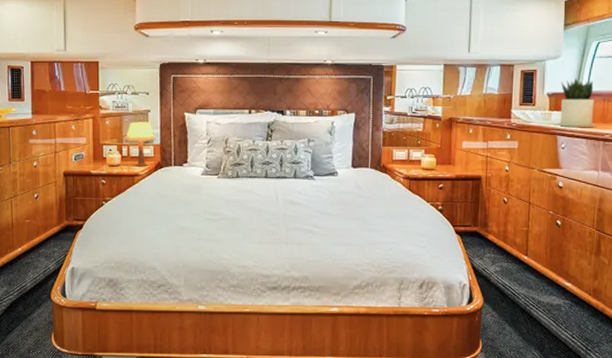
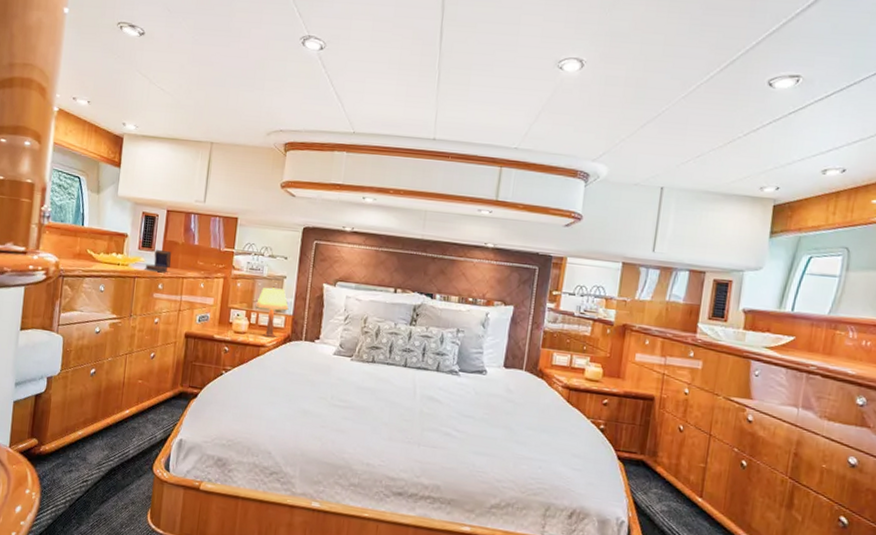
decorative box: none [16,98,42,120] -> present [144,249,172,274]
planter: present [557,78,597,128] -> none [752,295,801,356]

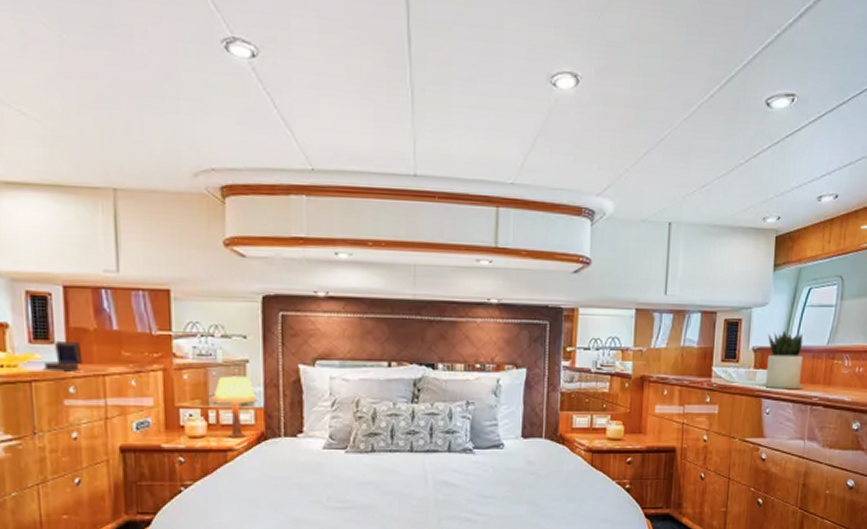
planter: none [752,295,801,356] -> present [762,330,805,390]

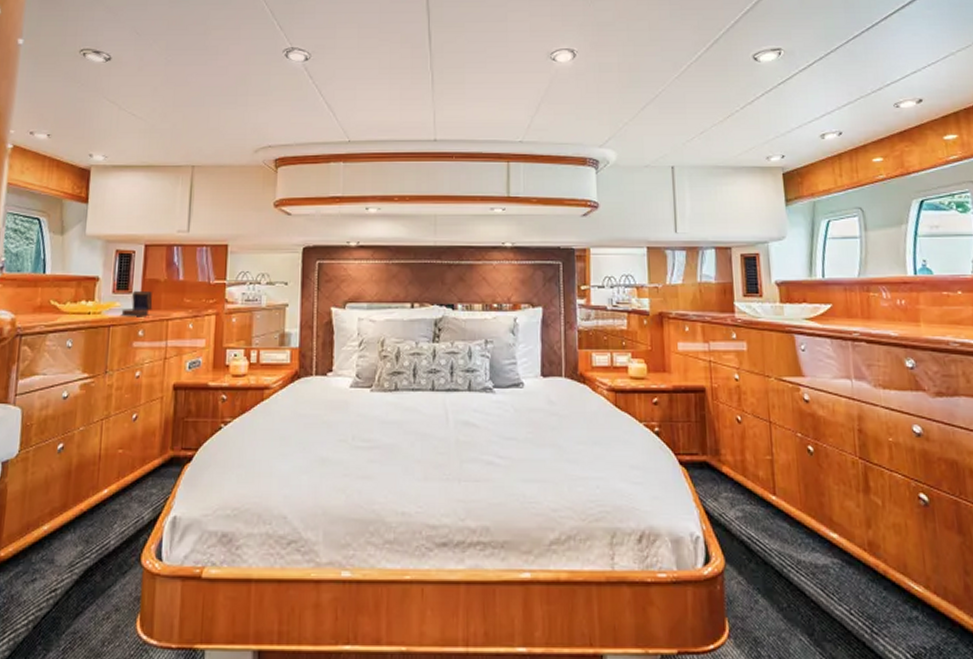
table lamp: present [212,374,258,439] -> none [254,317,294,377]
planter: present [762,330,805,390] -> none [791,263,841,325]

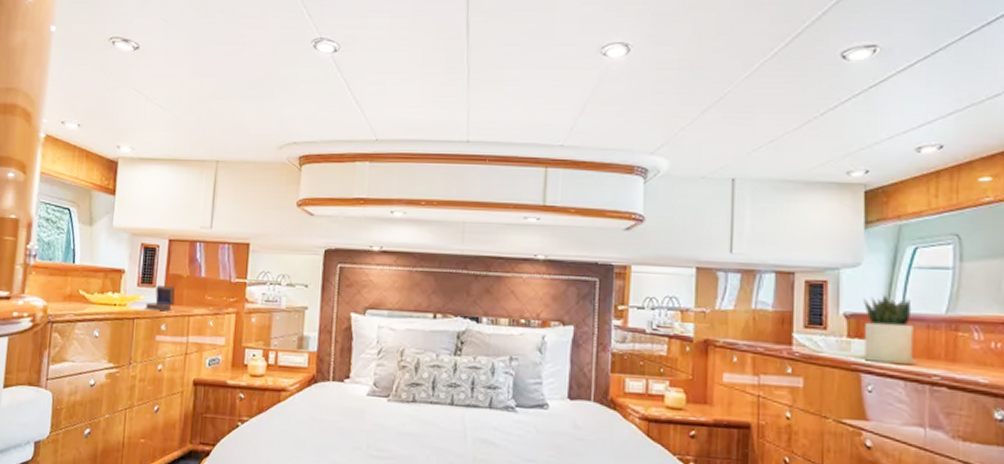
planter: none [791,263,841,325] -> present [860,295,919,366]

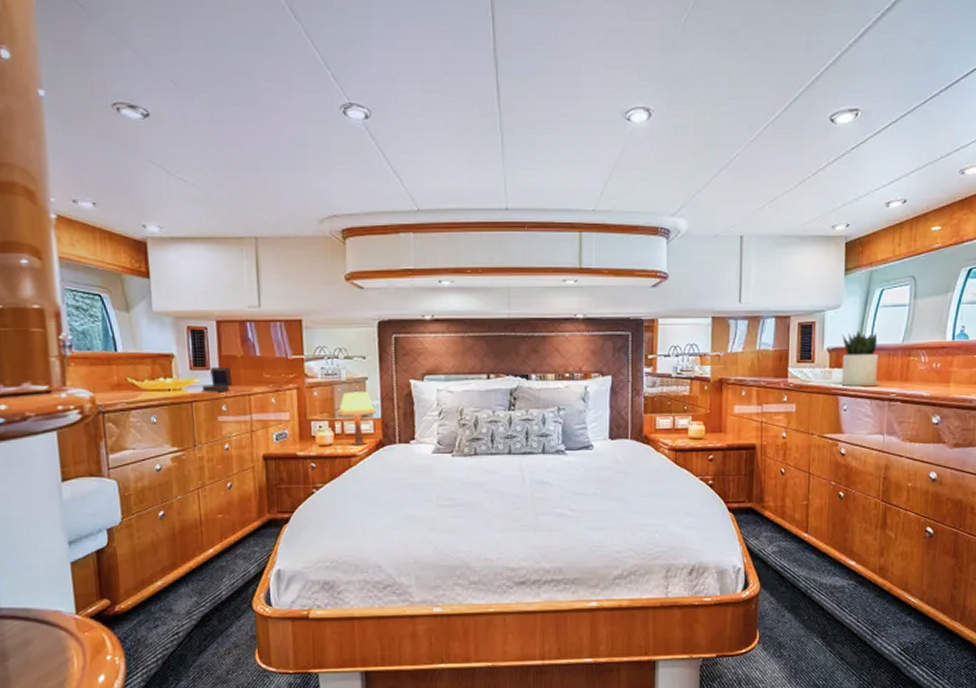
table lamp: none [273,320,313,380] -> present [337,390,376,446]

